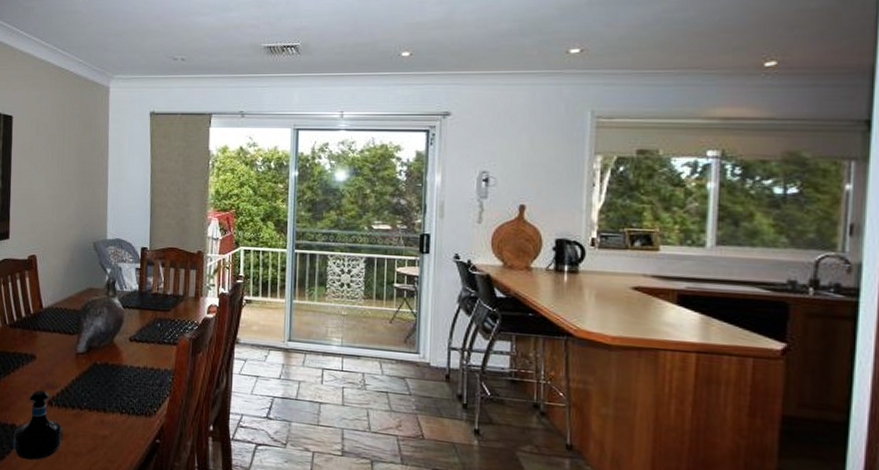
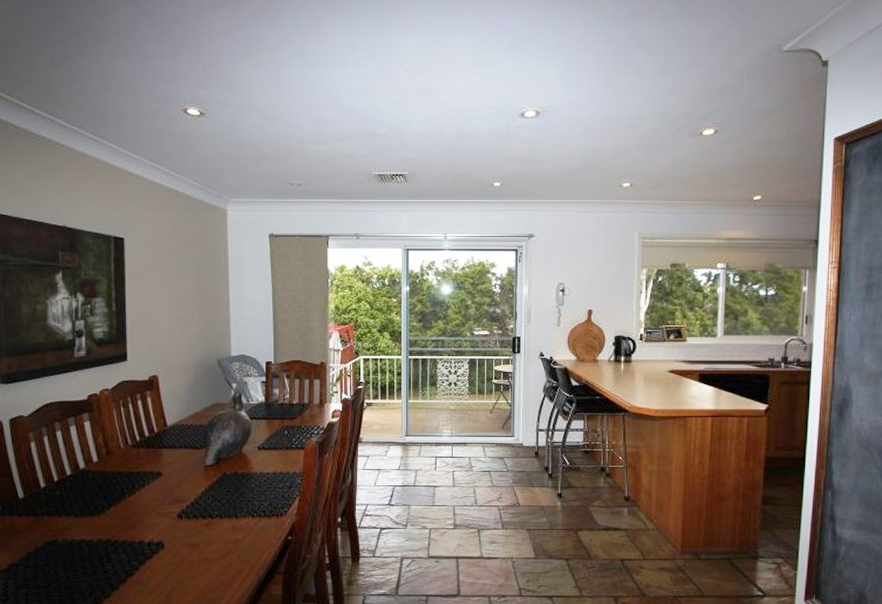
tequila bottle: present [13,390,63,460] -> none [142,505,195,573]

